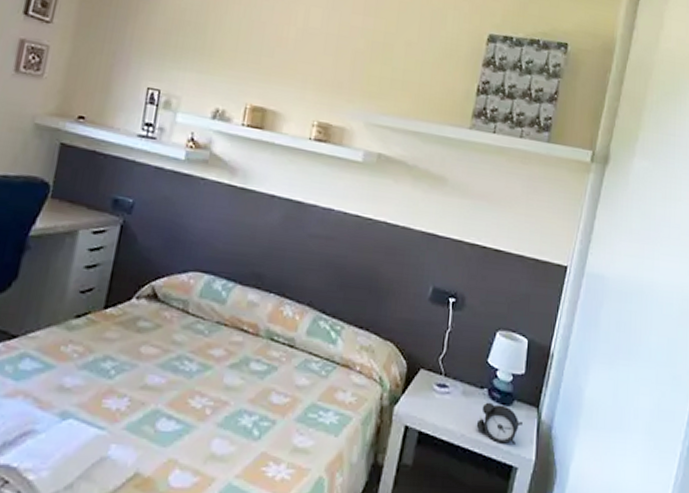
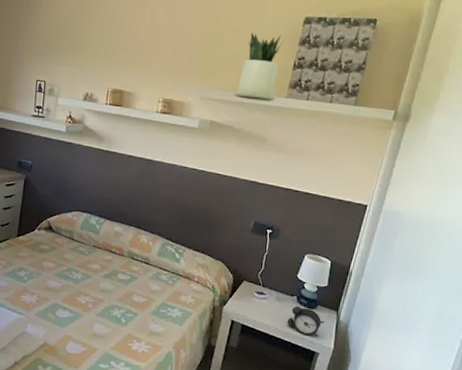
planter: none [405,47,466,134] -> present [232,32,284,102]

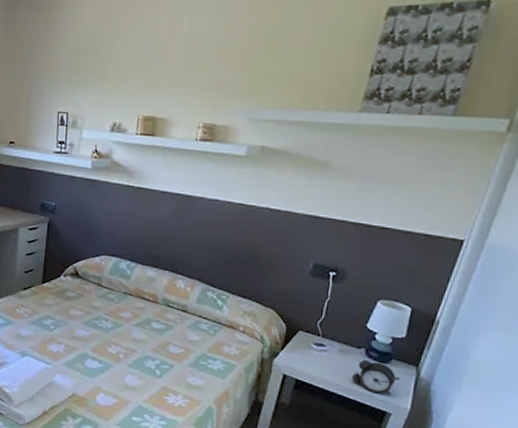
planter: present [232,32,284,102] -> none [289,34,359,119]

